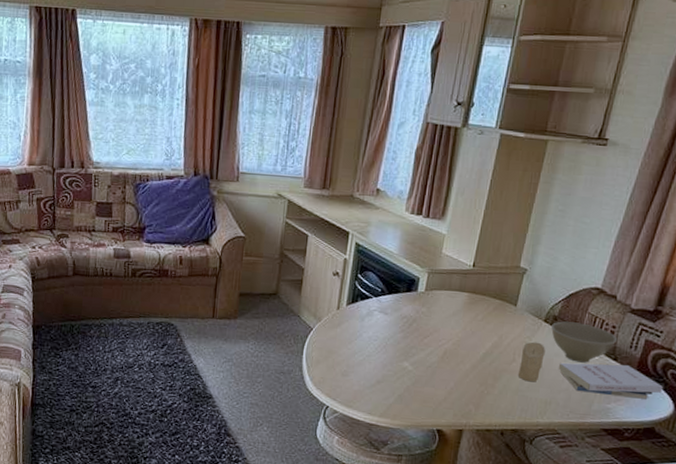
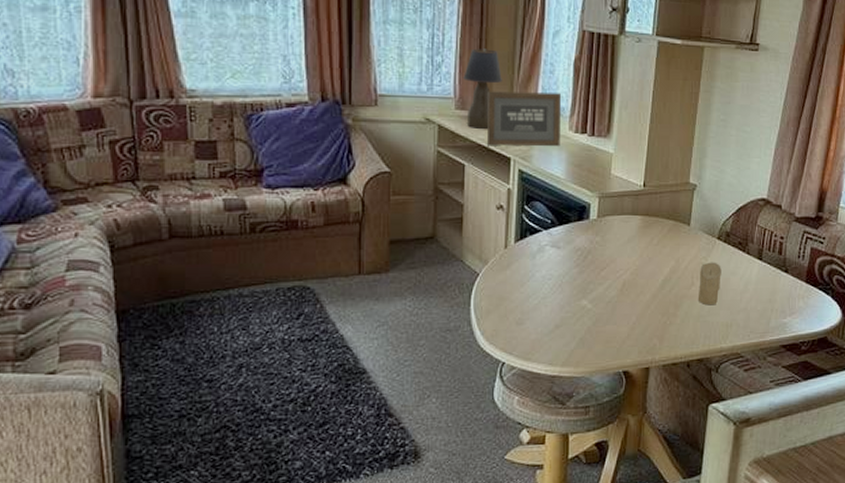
table lamp: none [312,135,348,206] -> present [463,47,502,129]
picture frame: none [330,173,402,226] -> present [488,91,562,147]
bowl: present [551,321,618,363] -> none [725,237,786,279]
books: present [558,362,663,399] -> none [735,276,830,310]

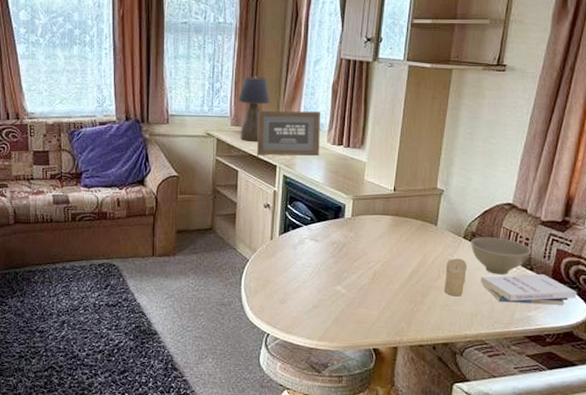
bowl: none [725,237,786,279] -> present [471,237,532,275]
books: none [735,276,830,310] -> present [480,274,577,305]

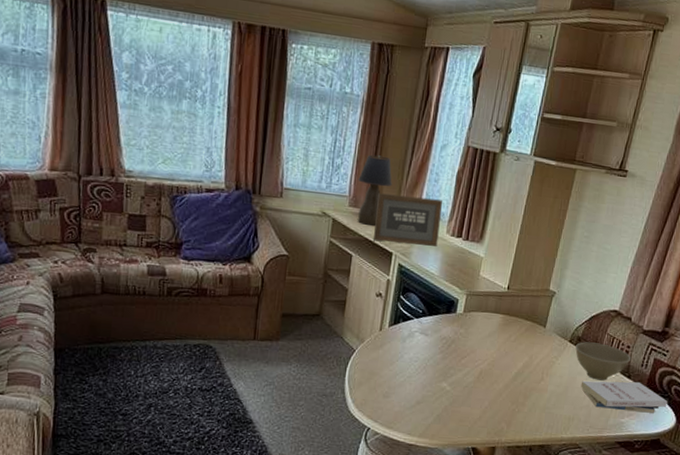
candle: present [443,258,467,297] -> none [545,361,570,400]

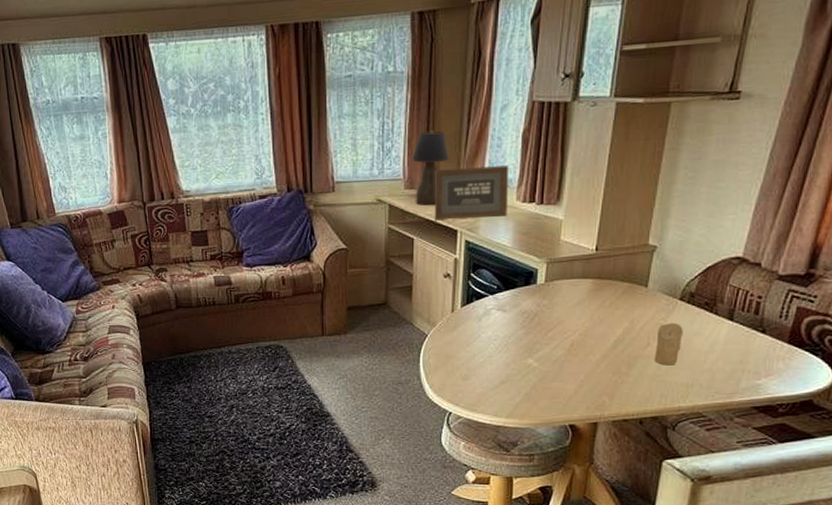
candle: none [545,361,570,400] -> present [654,322,683,366]
bowl: present [575,342,631,381] -> none [688,297,765,339]
books: present [580,381,668,413] -> none [699,337,820,371]

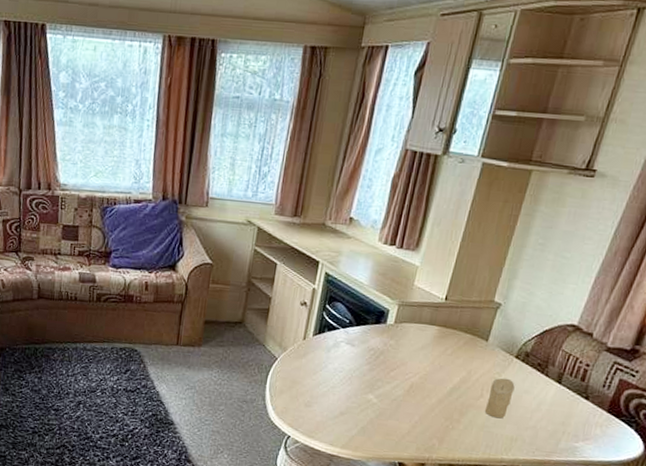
table lamp: present [412,129,449,205] -> none [283,161,321,234]
picture frame: present [435,165,510,221] -> none [300,200,376,256]

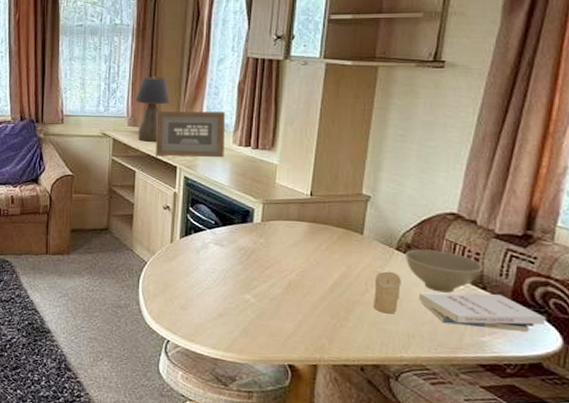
table lamp: none [283,161,321,234] -> present [135,75,170,142]
picture frame: none [300,200,376,256] -> present [156,111,226,158]
bowl: none [522,358,591,401] -> present [405,249,484,293]
books: none [526,400,634,439] -> present [418,293,546,332]

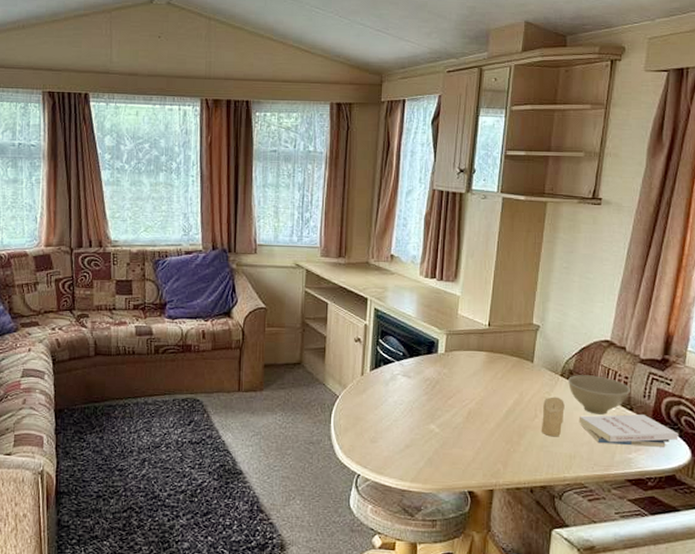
table lamp: present [135,75,170,142] -> none [328,205,361,273]
picture frame: present [156,111,226,158] -> none [348,241,414,290]

